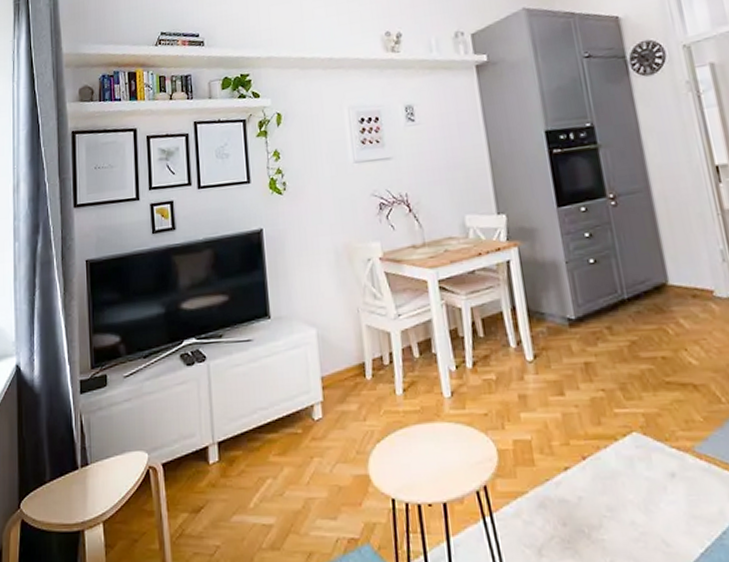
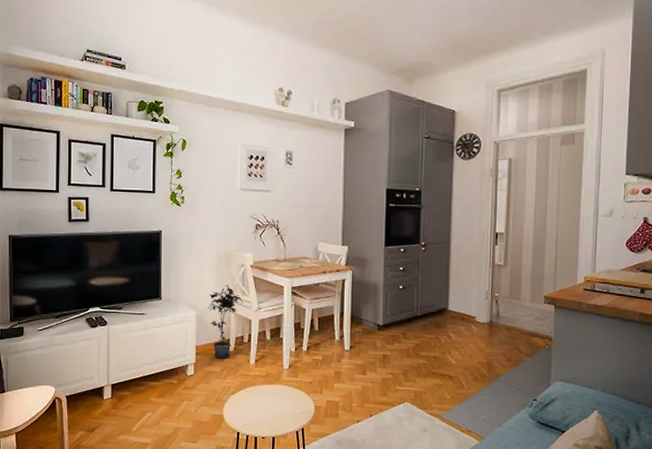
potted plant: none [330,287,376,392] -> present [207,284,243,359]

